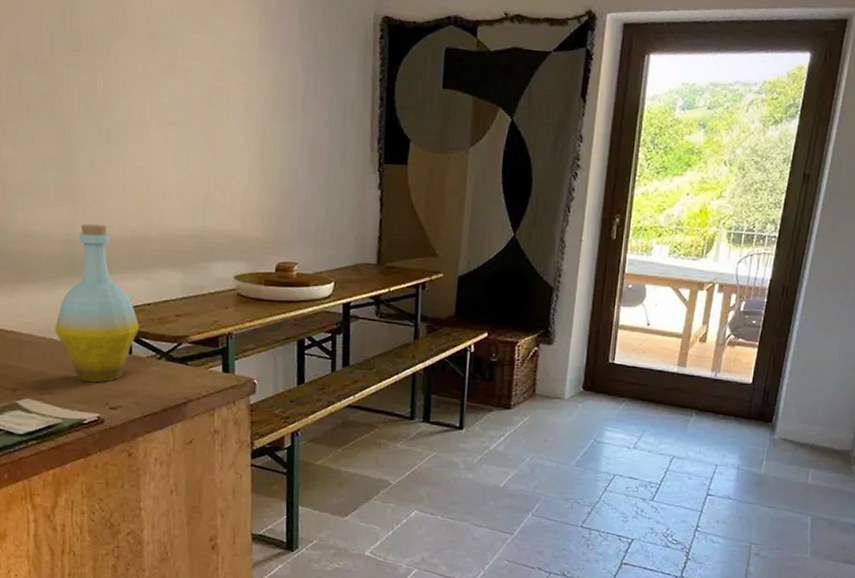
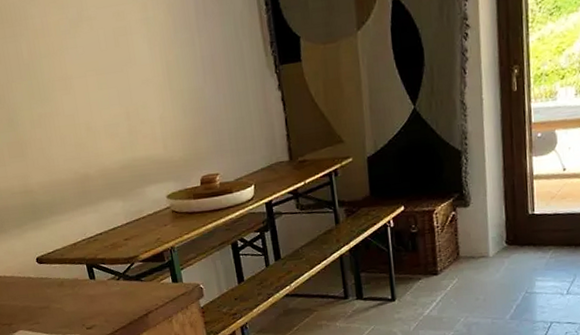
bottle: present [55,223,139,383] -> none [30,171,97,310]

